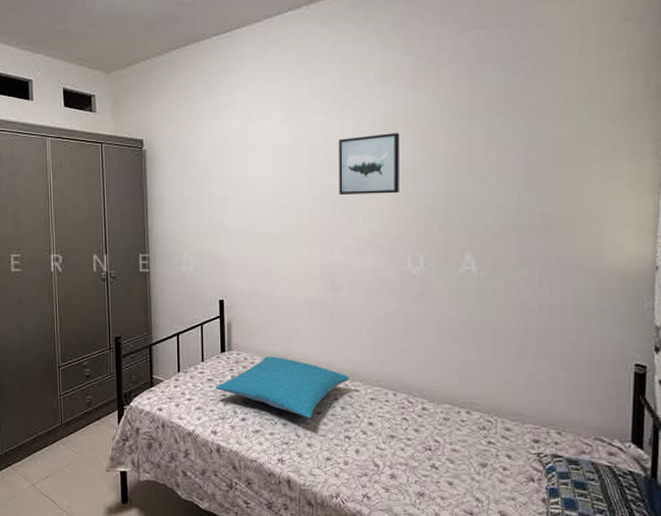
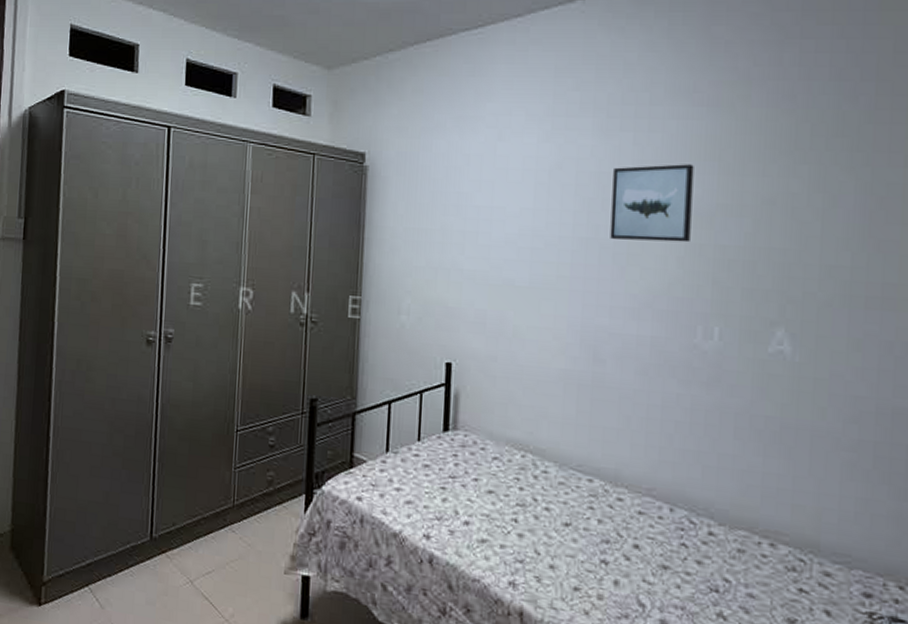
pillow: present [215,356,349,419] -> none [432,441,610,532]

